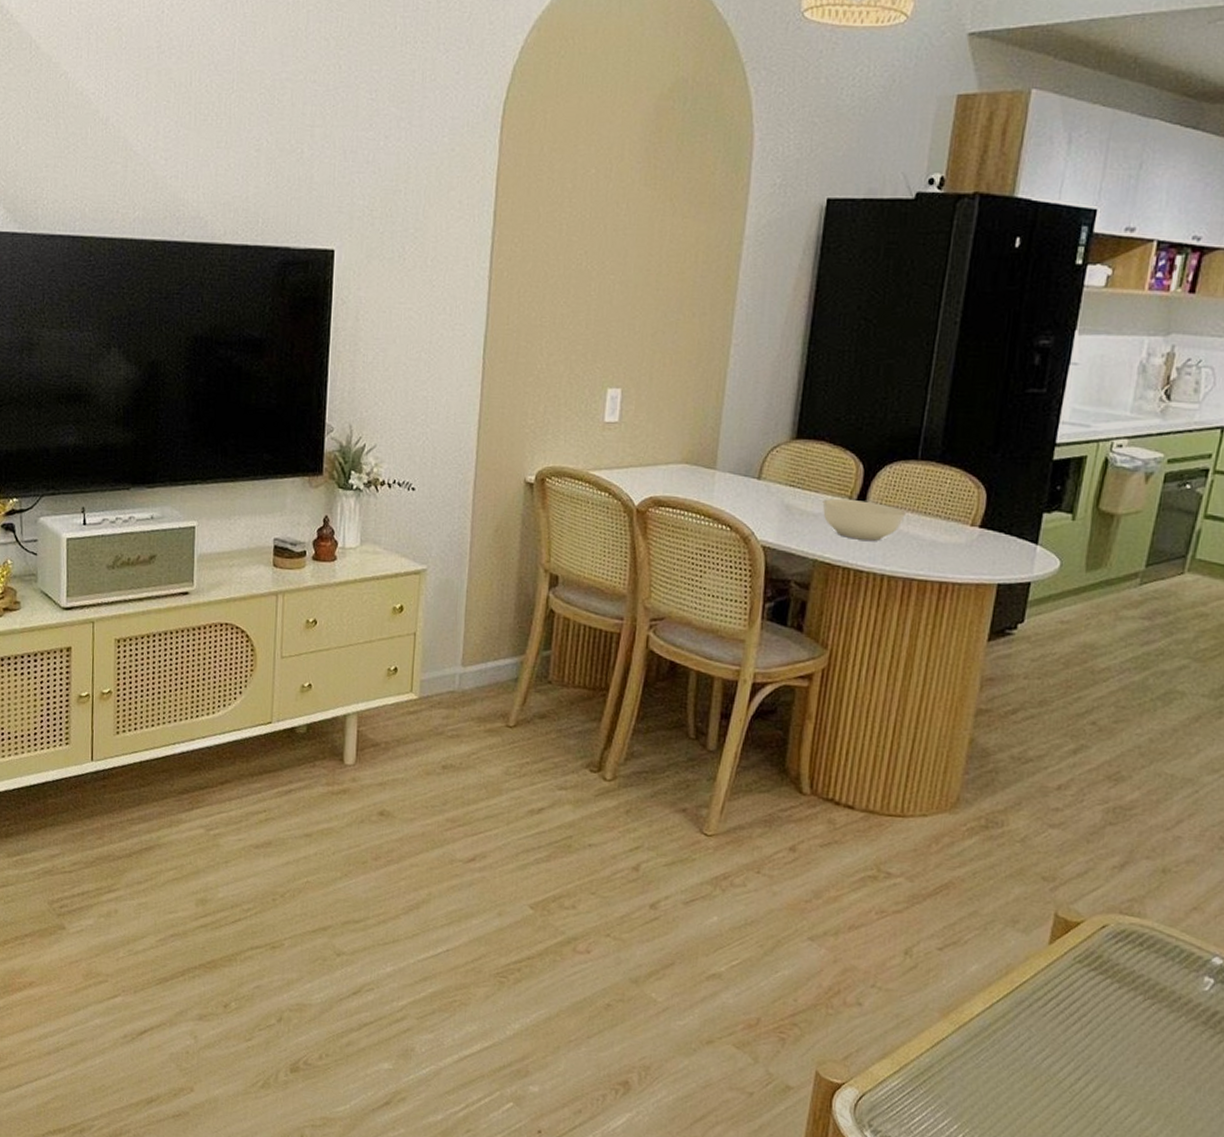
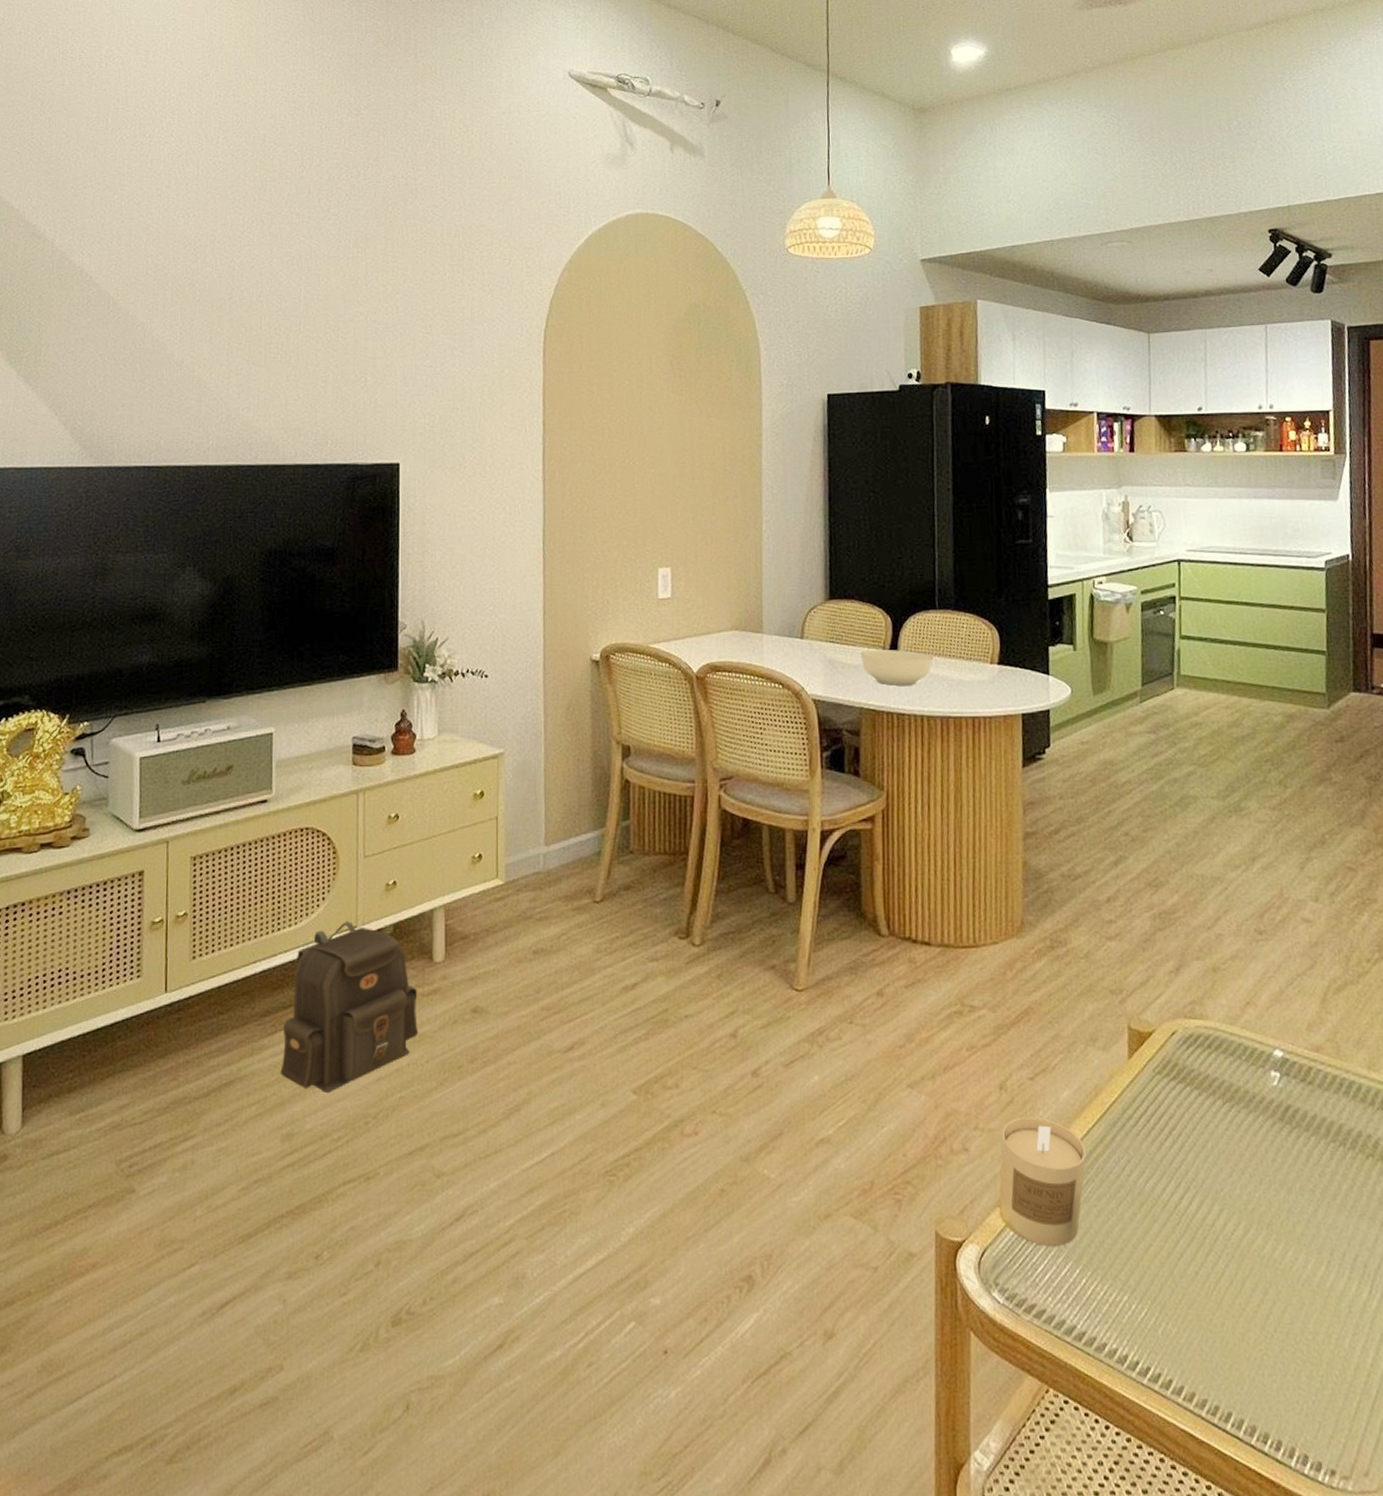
backpack: none [196,716,328,869] -> present [280,921,419,1092]
candle: none [883,982,986,1103] -> present [998,1116,1087,1247]

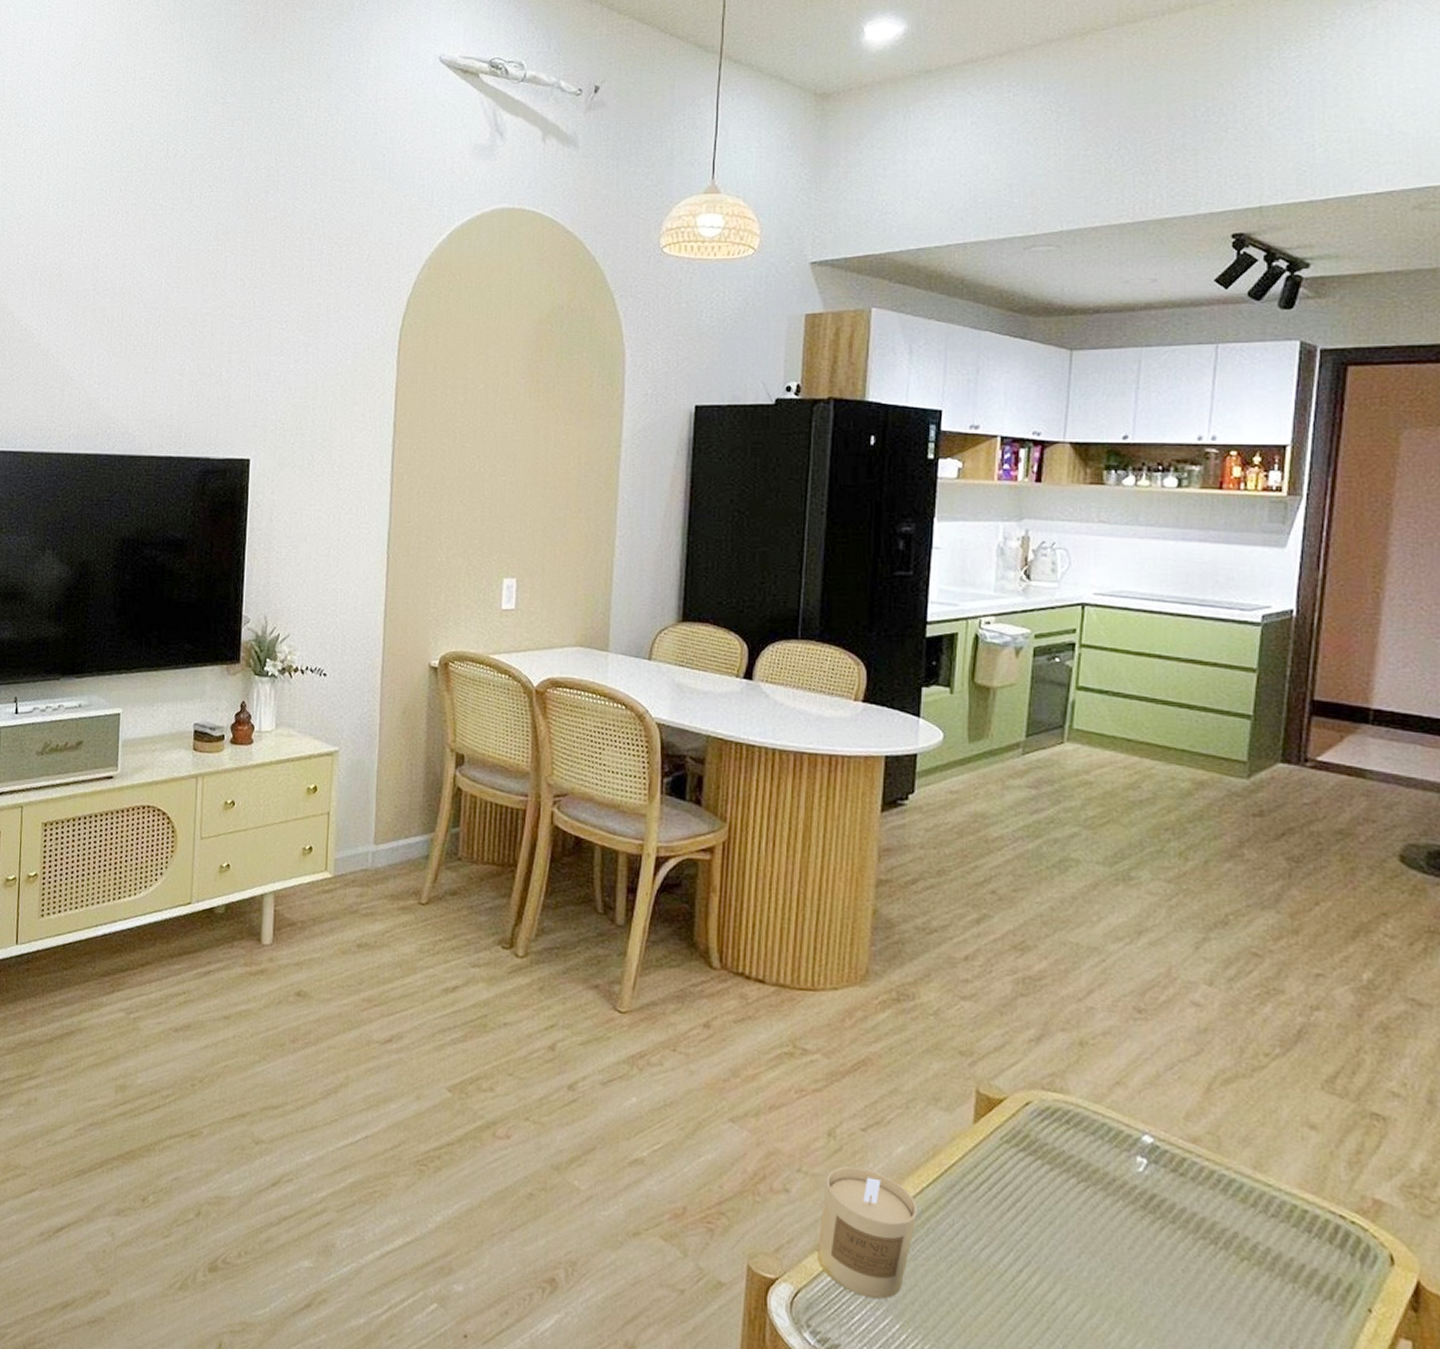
backpack: present [280,921,419,1092] -> none [116,897,246,1053]
bowl: present [860,650,934,685] -> none [711,677,791,716]

